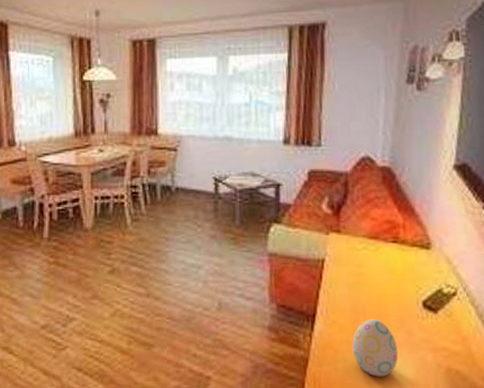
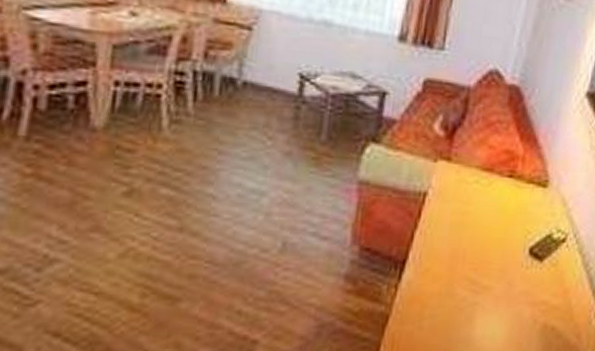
decorative egg: present [352,319,399,377] -> none [443,268,495,336]

